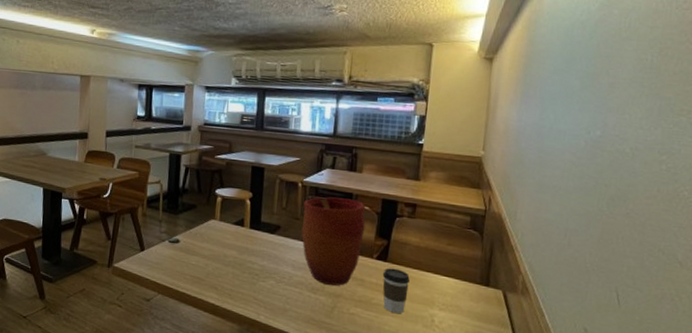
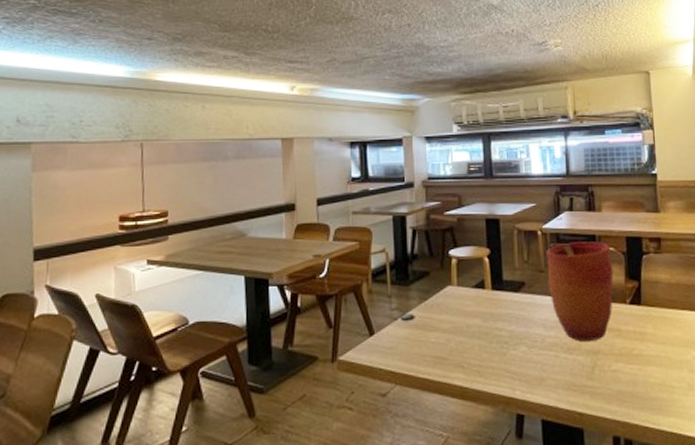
coffee cup: present [382,268,410,314] -> none [638,311,668,363]

